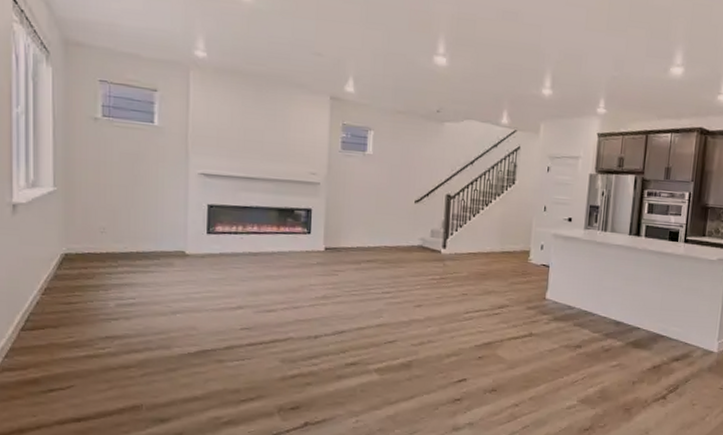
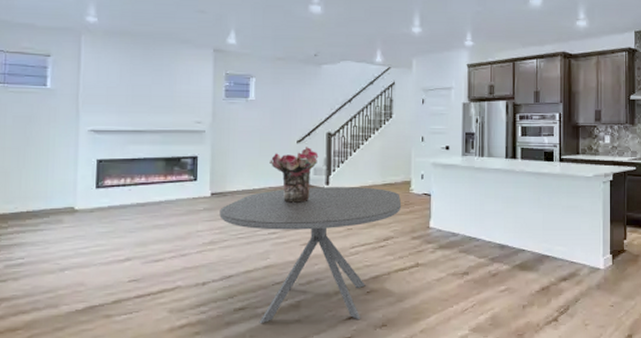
dining table: none [333,249,519,382] -> present [219,187,402,323]
bouquet: none [386,208,437,264] -> present [269,147,319,203]

